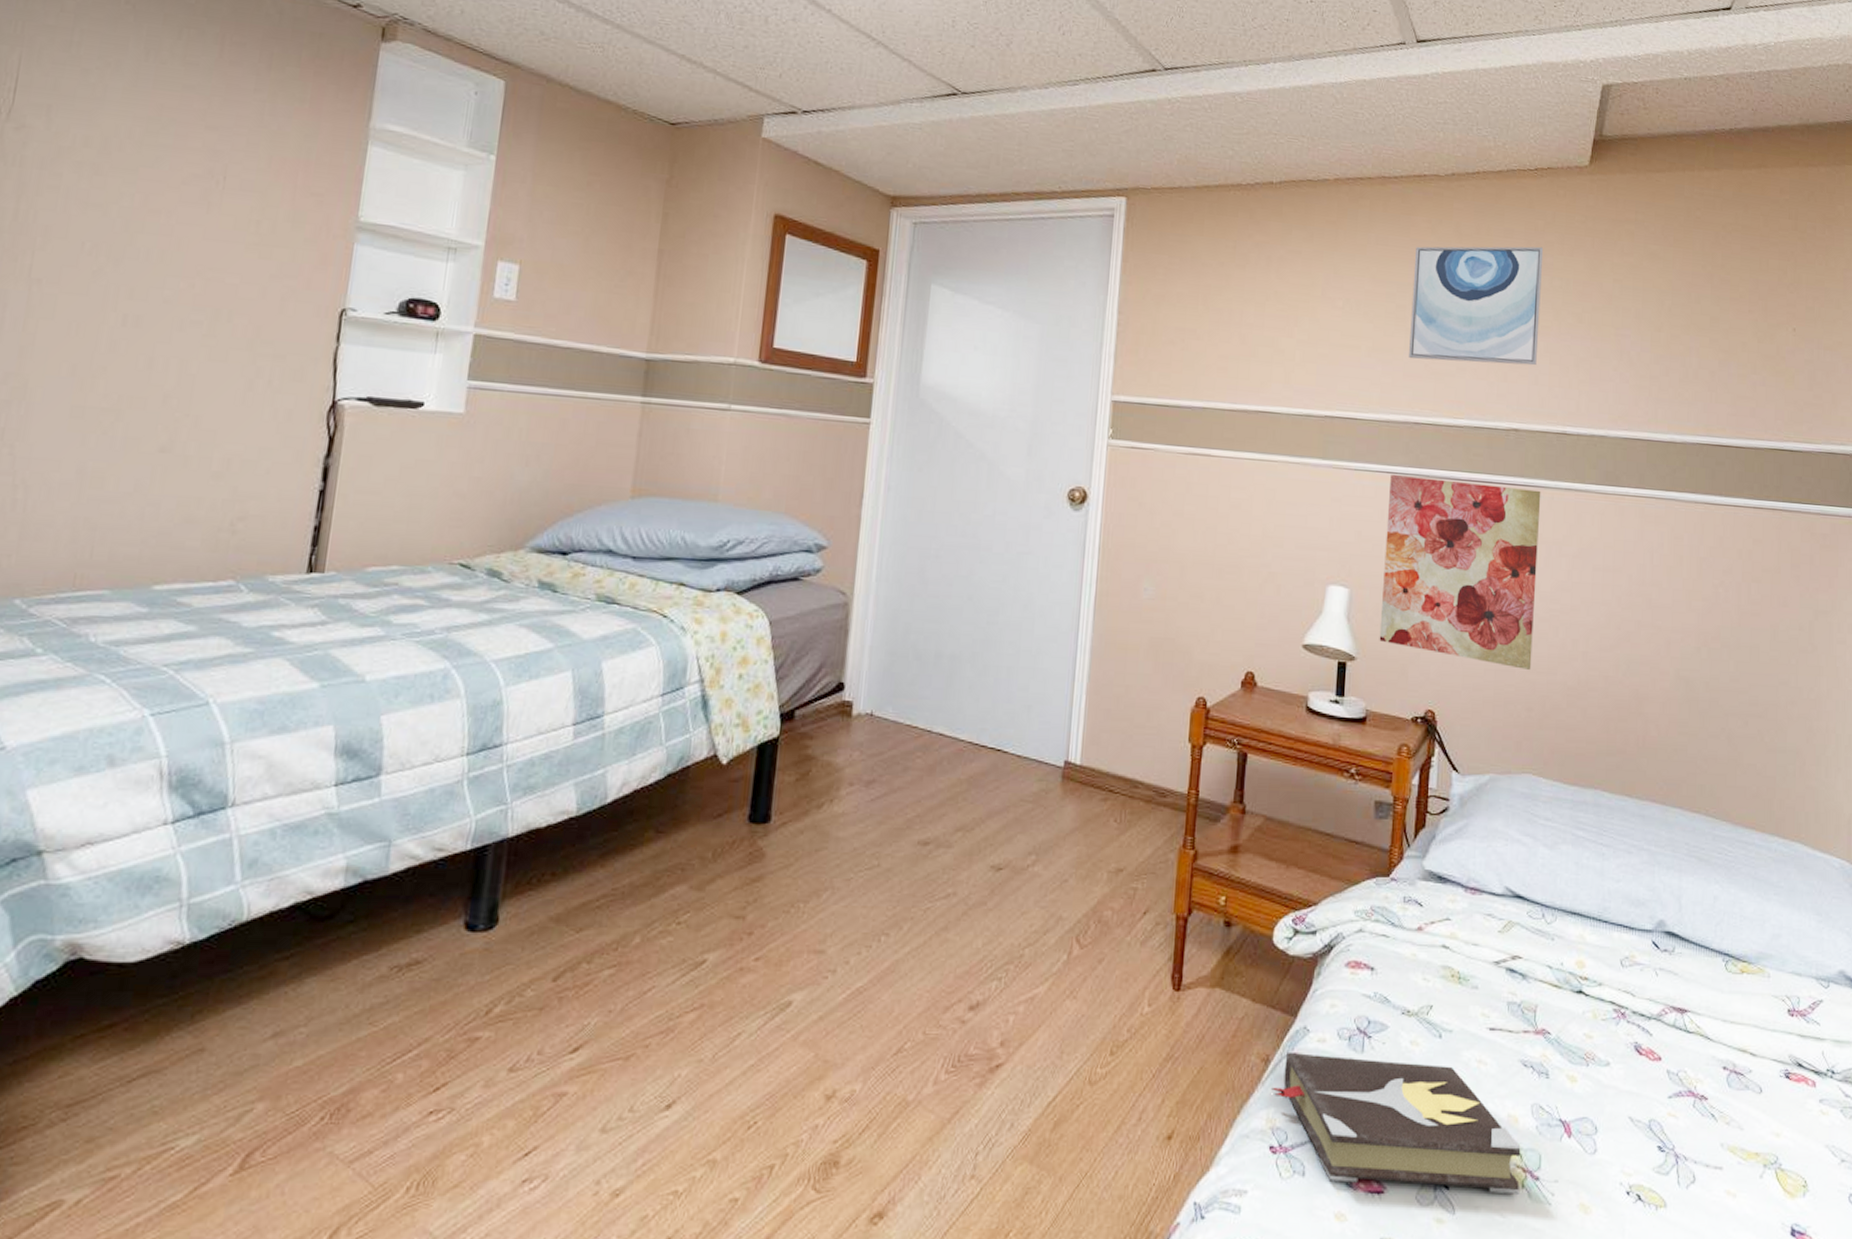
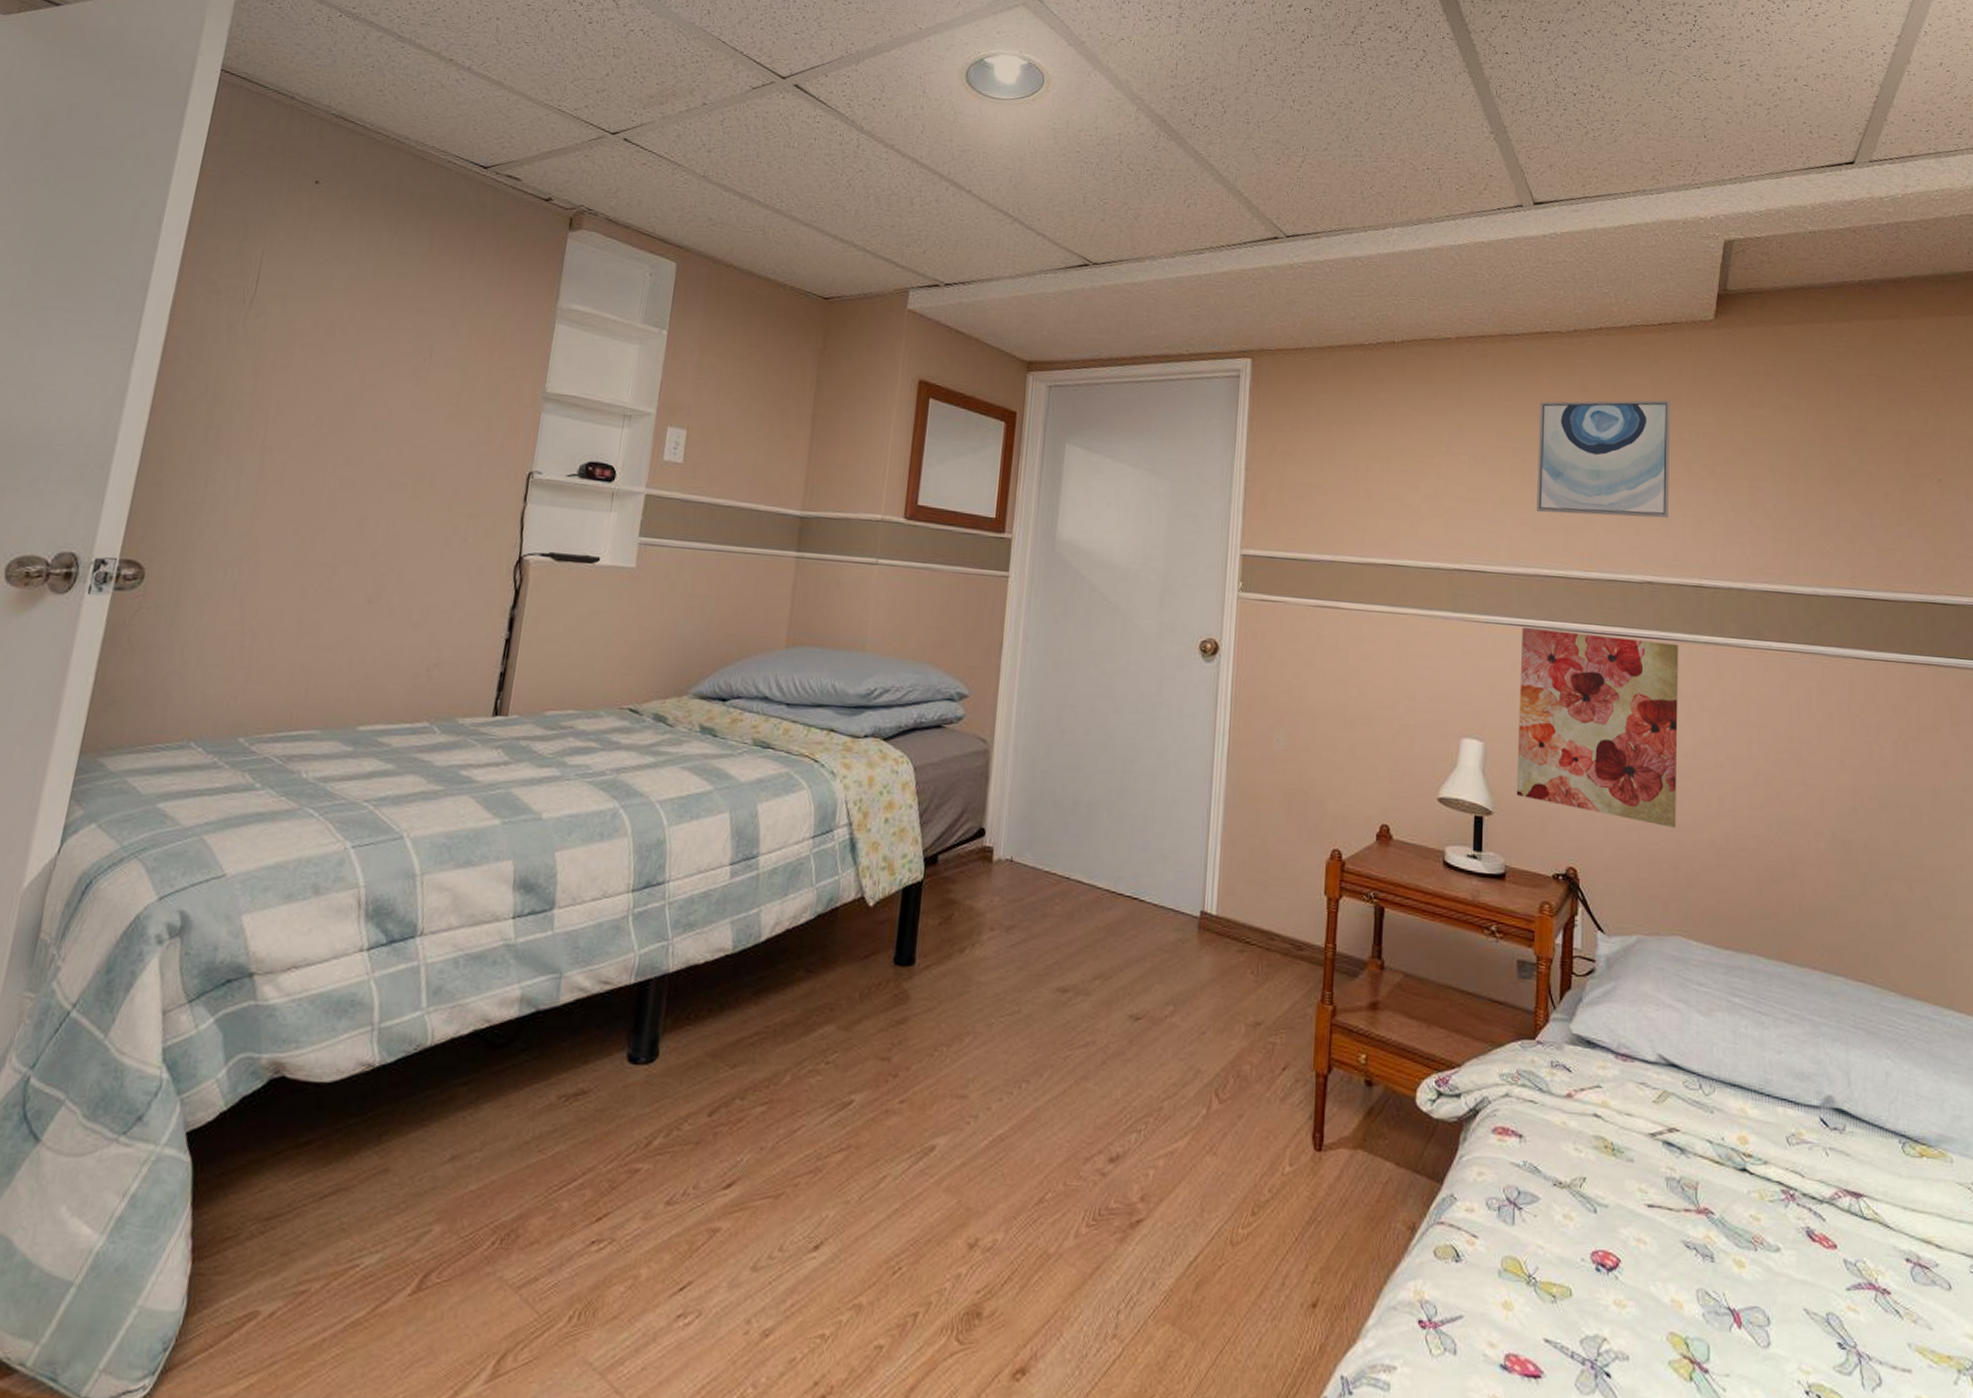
hardback book: present [1270,1053,1521,1195] -> none [1417,1222,1687,1387]

